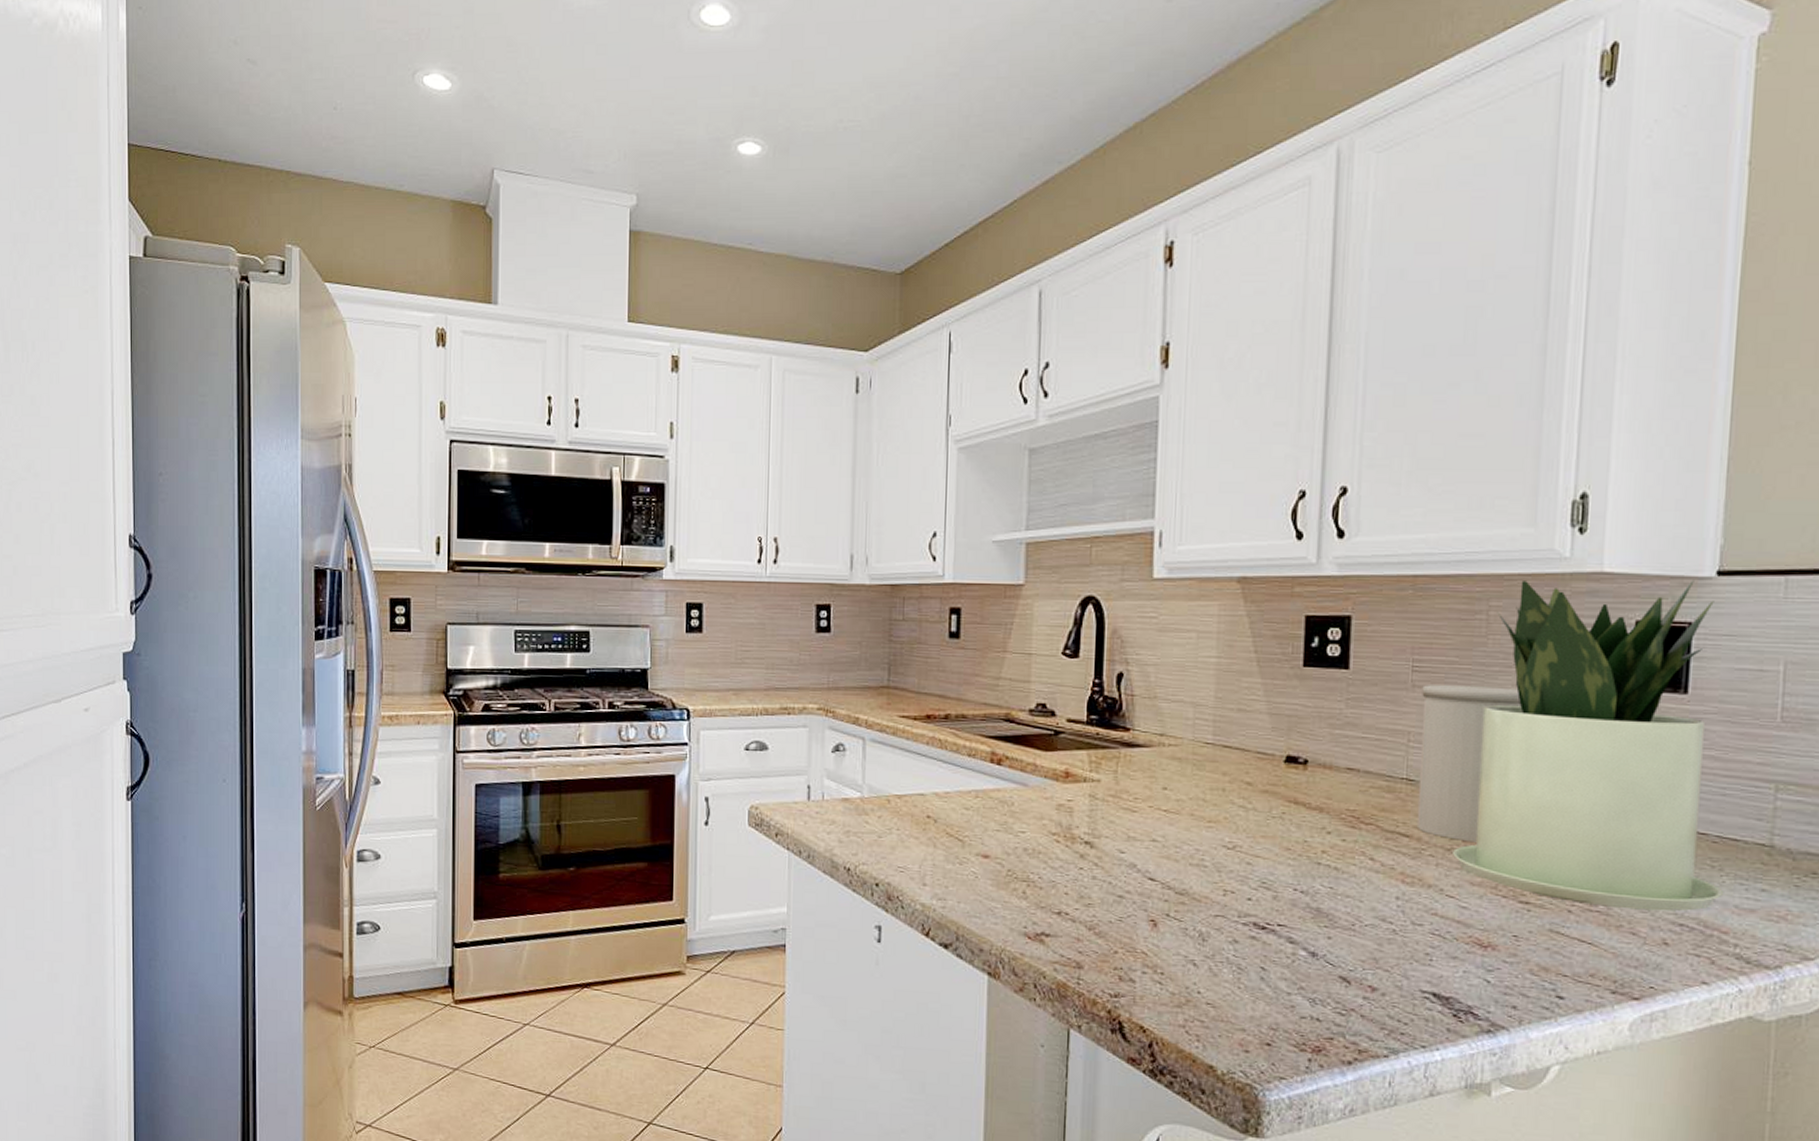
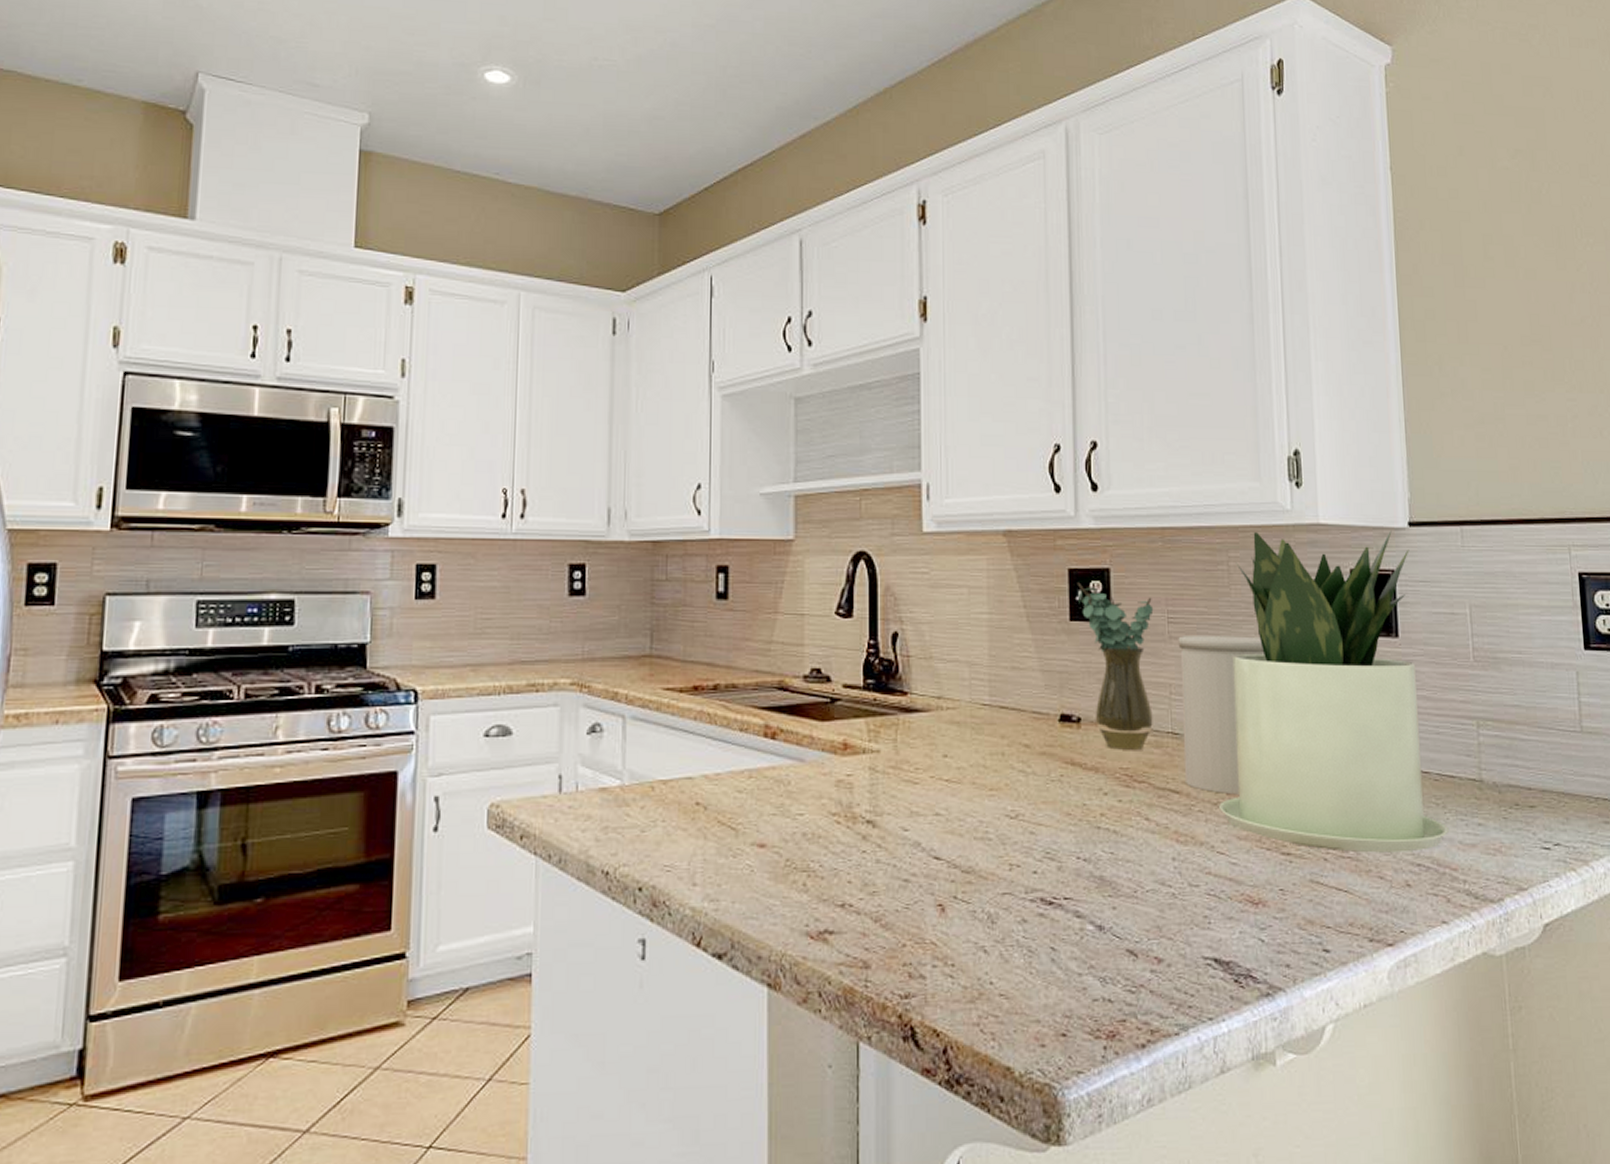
vase: none [1313,629,1397,793] -> present [1077,582,1154,750]

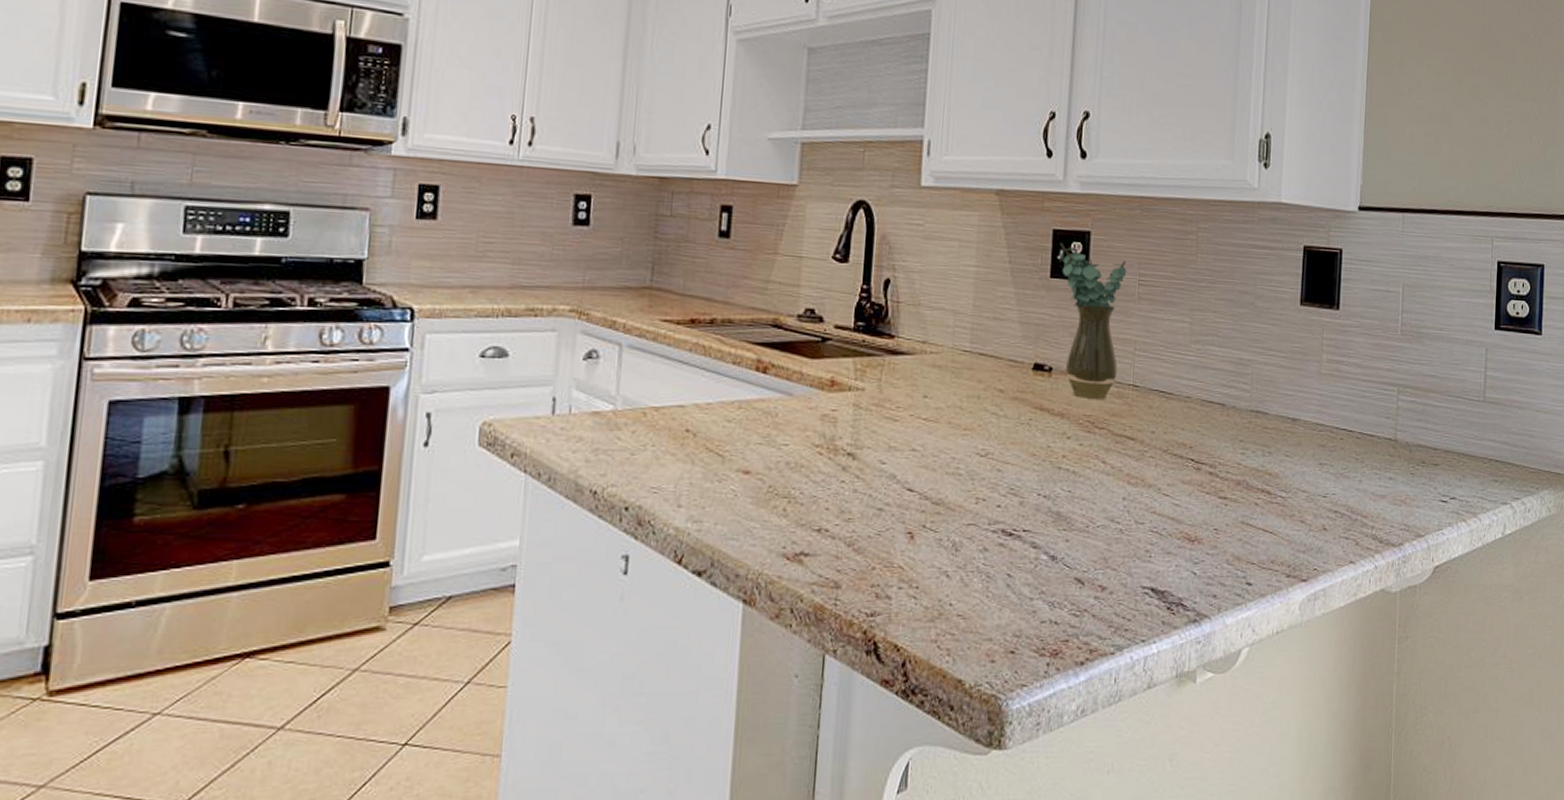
canister: present [1178,636,1265,795] -> none [1140,297,1222,444]
planter: present [1218,530,1449,853] -> none [1167,207,1364,500]

